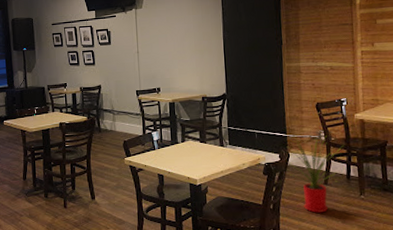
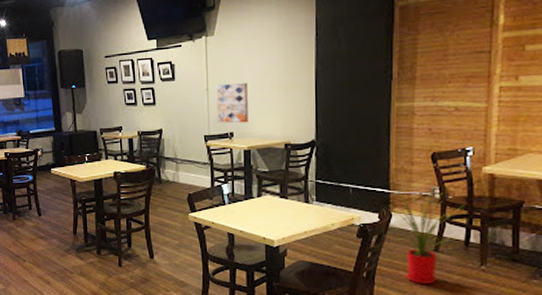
wall art: none [145,47,172,80] -> present [216,83,248,123]

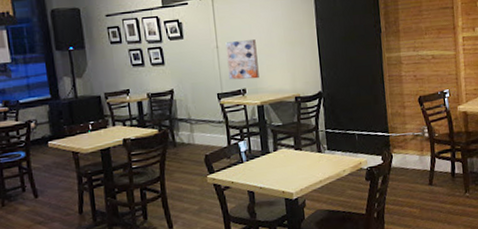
house plant: present [386,191,464,284] -> none [389,131,448,217]

